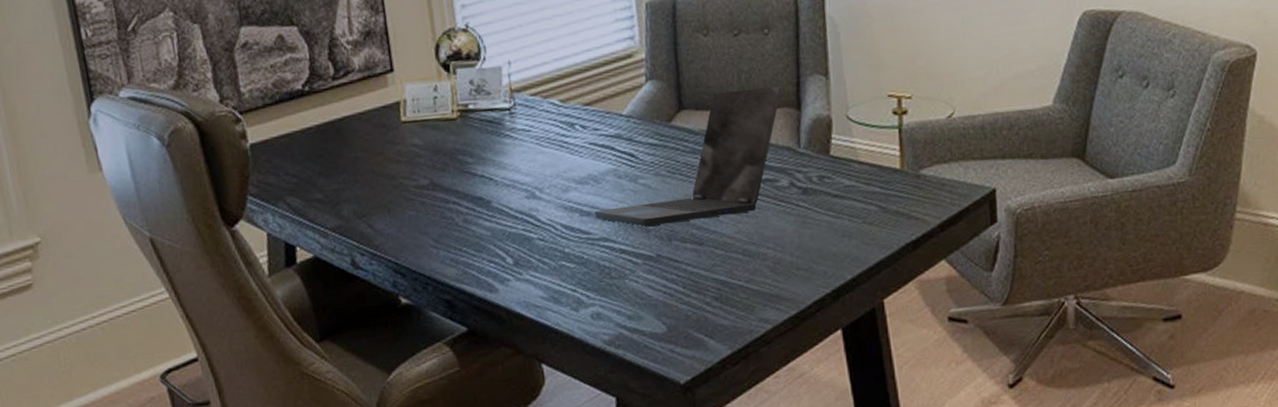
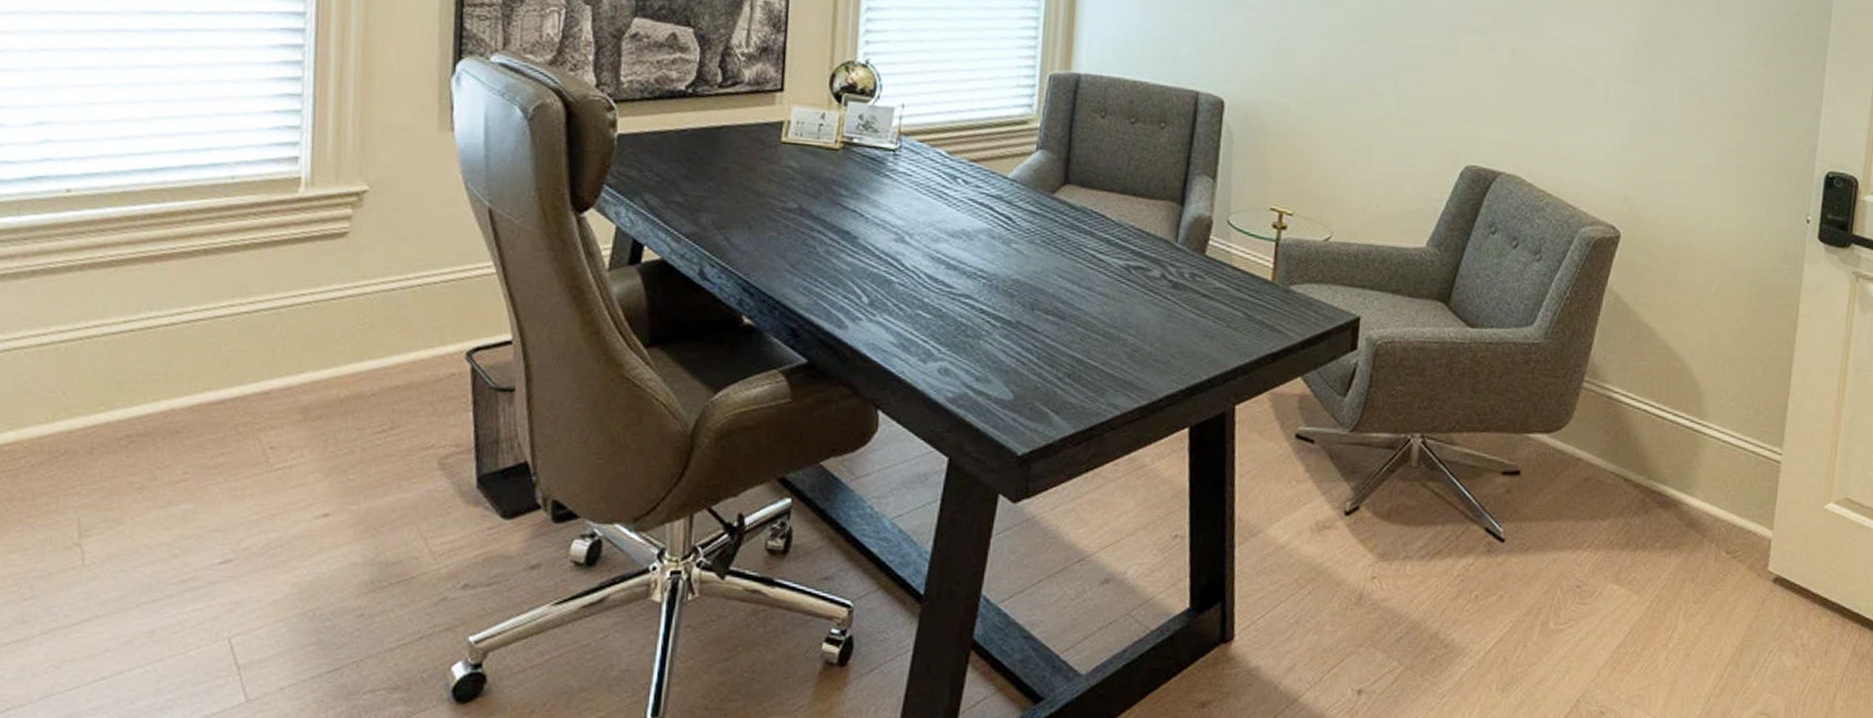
laptop: present [595,86,782,226] -> none [961,174,1169,296]

